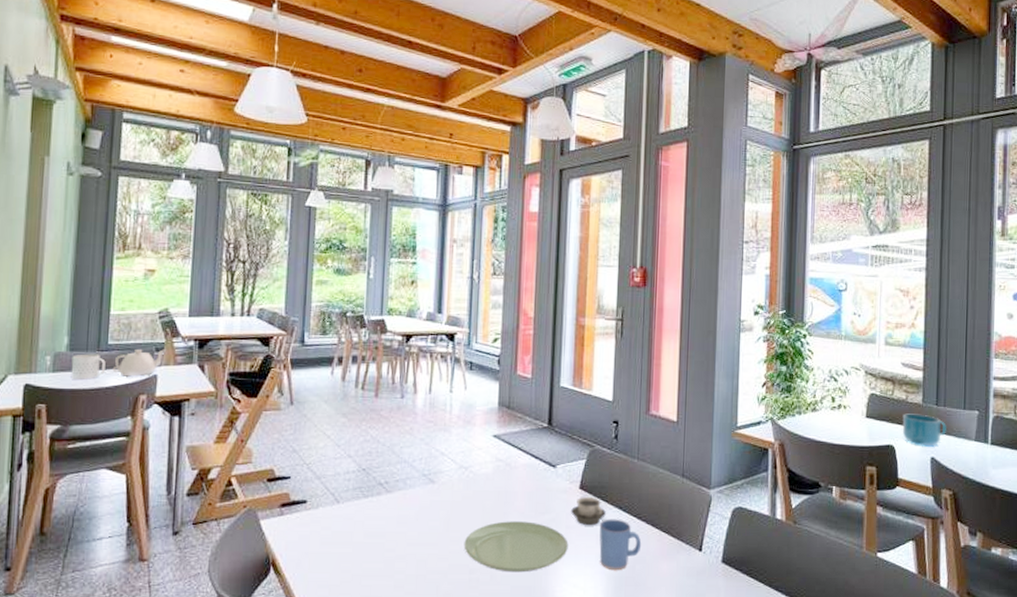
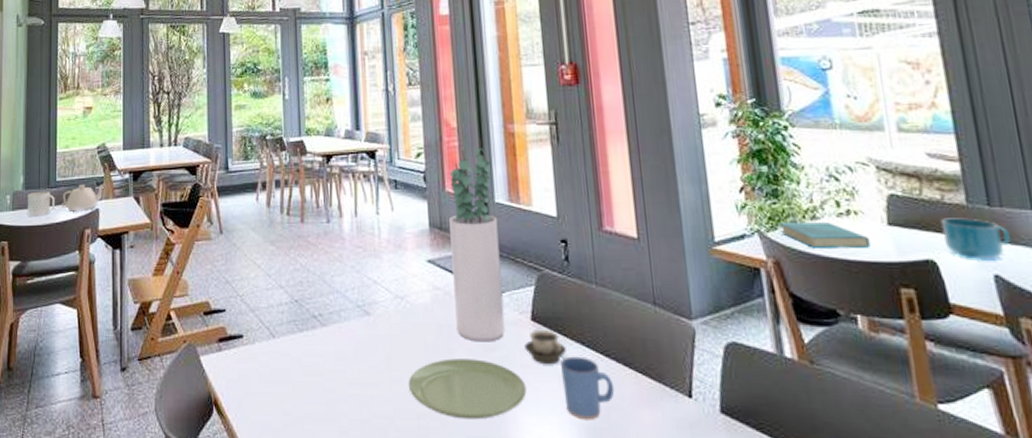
vase: none [513,329,560,507] -> present [449,139,505,342]
book: none [788,413,851,435] -> present [779,222,871,248]

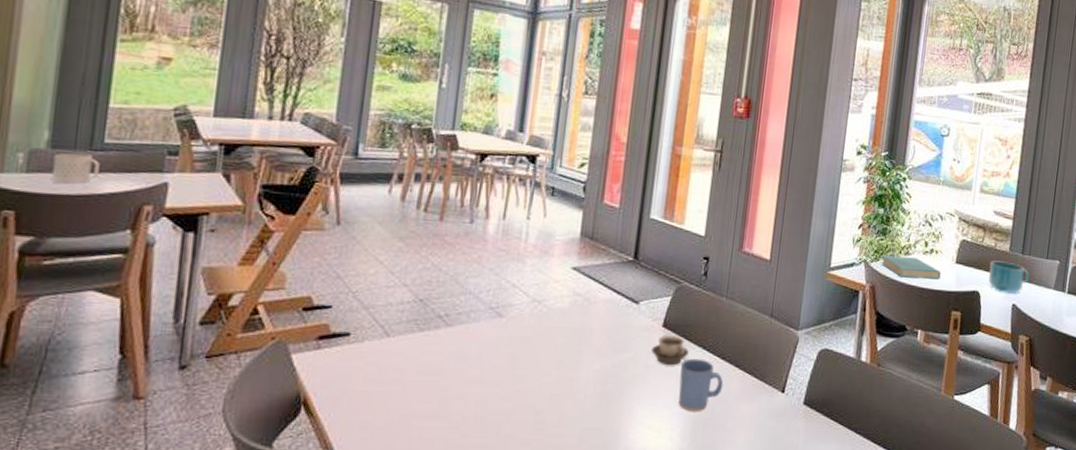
teapot: present [61,183,106,212] -> none [108,151,183,184]
plate: present [408,358,527,420] -> none [531,359,646,414]
vase: present [449,139,505,342] -> none [590,156,652,345]

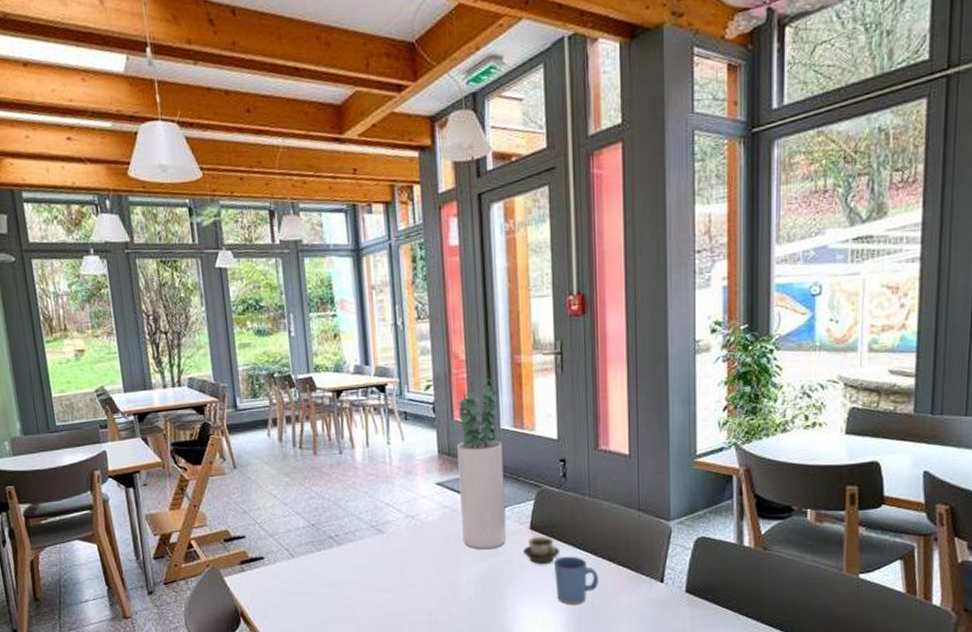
mug: present [51,152,100,185] -> none [27,436,59,462]
vase: none [590,156,652,345] -> present [457,370,507,550]
book: present [881,256,941,280] -> none [754,434,828,456]
cup: present [988,261,1029,293] -> none [889,425,943,459]

